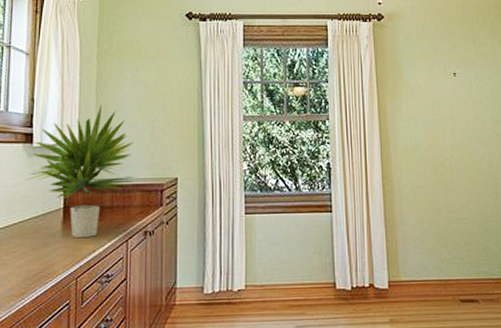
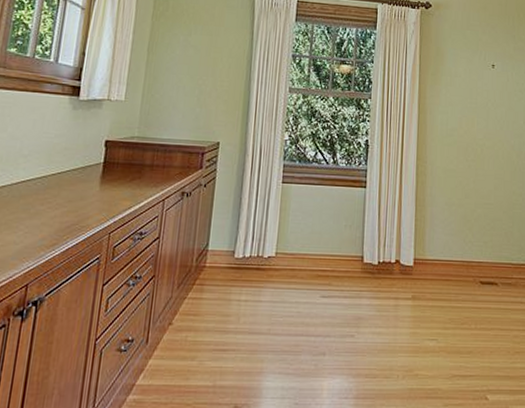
plant: present [25,105,138,237] -> none [68,65,181,193]

